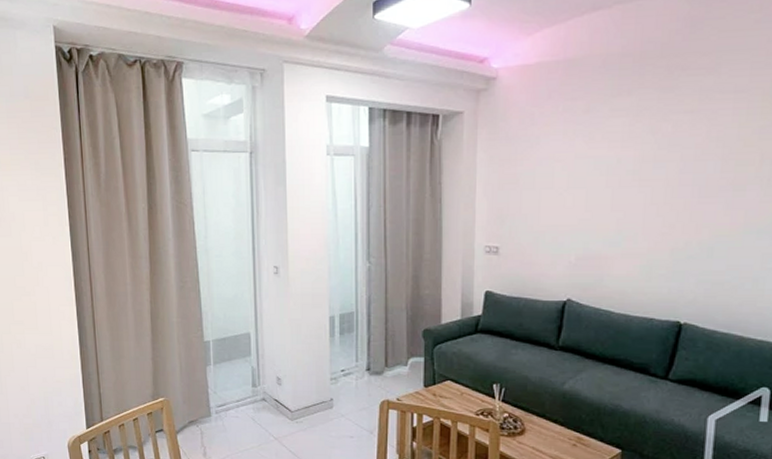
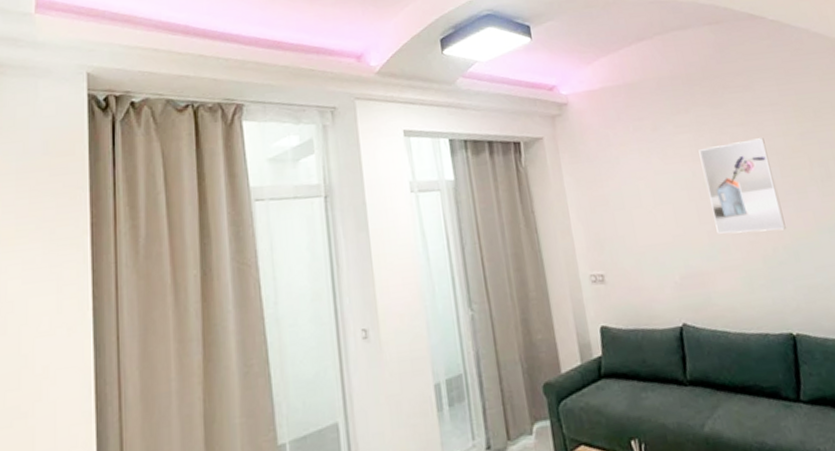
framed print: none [628,128,713,226] -> present [698,138,786,234]

